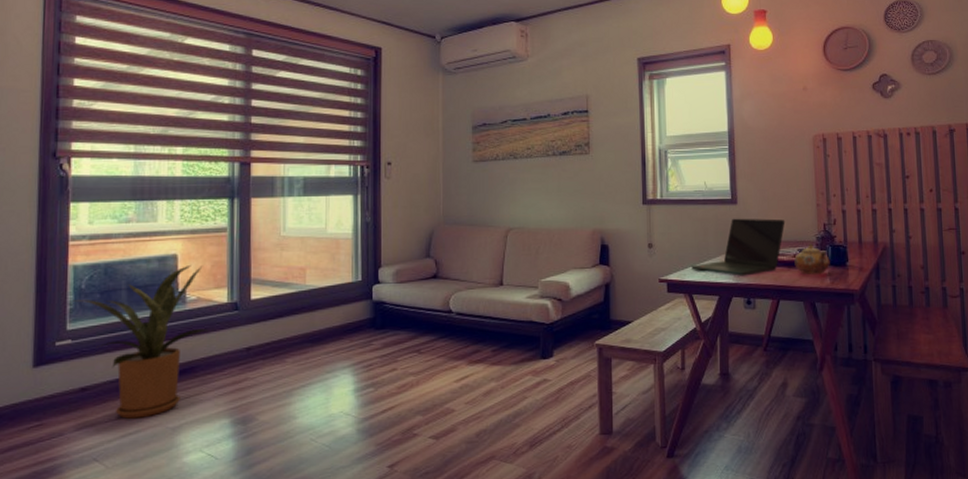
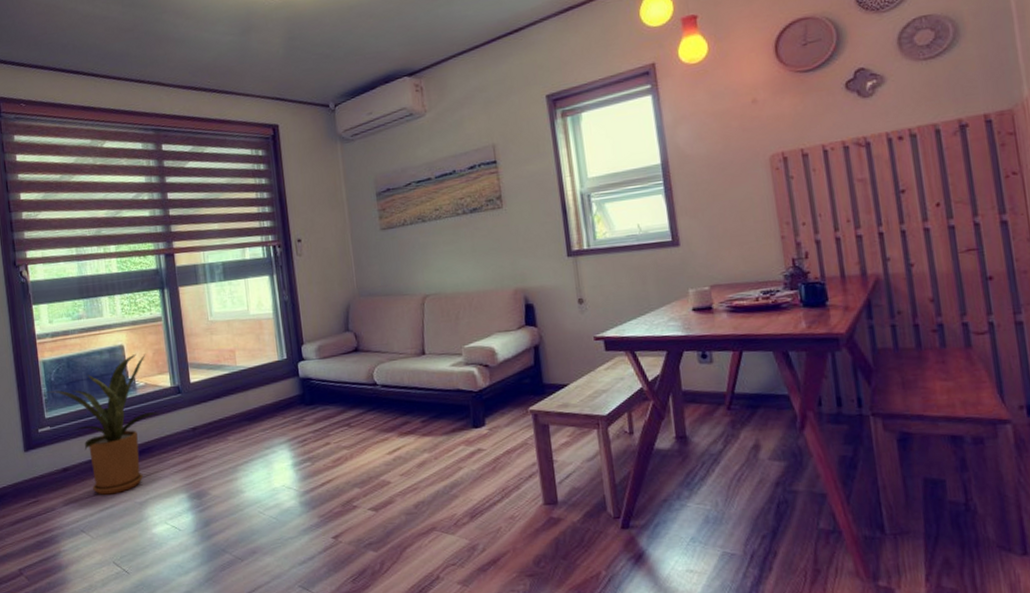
laptop: present [691,218,786,276] -> none [631,258,742,328]
teapot: present [794,243,830,276] -> none [757,283,805,321]

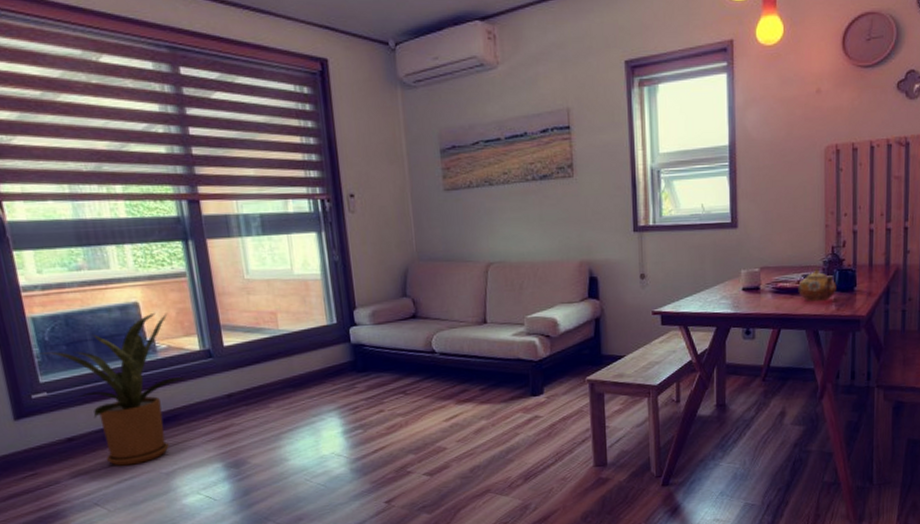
teapot: none [757,283,805,321] -> present [798,268,837,302]

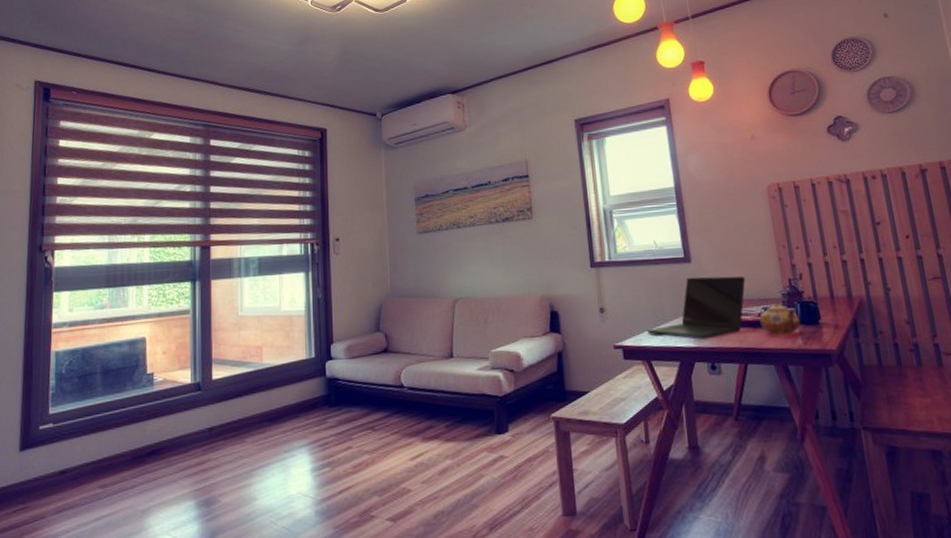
house plant: present [39,312,190,466] -> none [54,346,178,502]
laptop: none [687,243,790,306] -> present [647,276,746,340]

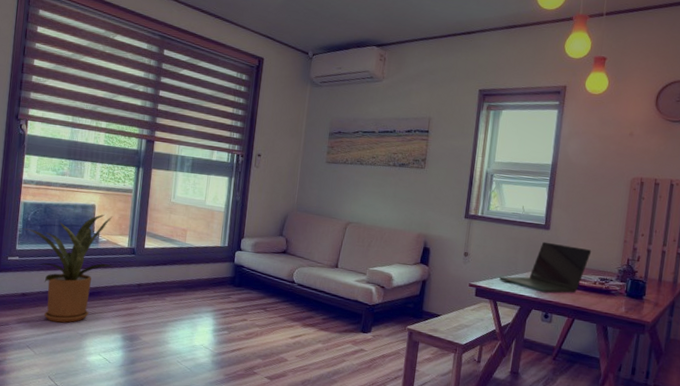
house plant: none [54,346,178,502] -> present [21,214,116,323]
teapot: present [759,301,801,336] -> none [594,274,628,304]

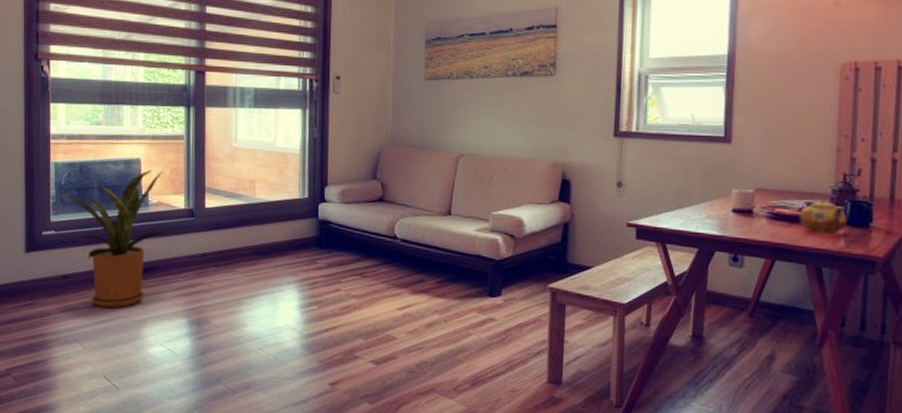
laptop: present [499,241,592,294] -> none [667,159,793,229]
teapot: none [594,274,628,304] -> present [799,196,848,236]

